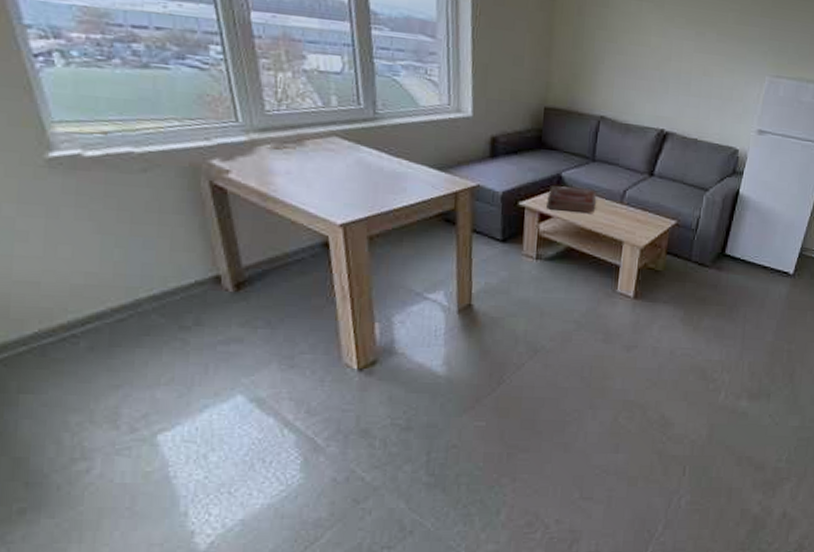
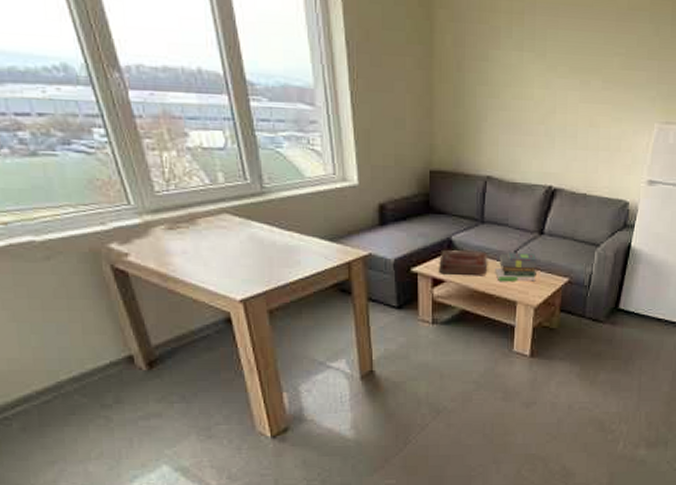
books: none [603,191,647,222] -> present [495,252,538,282]

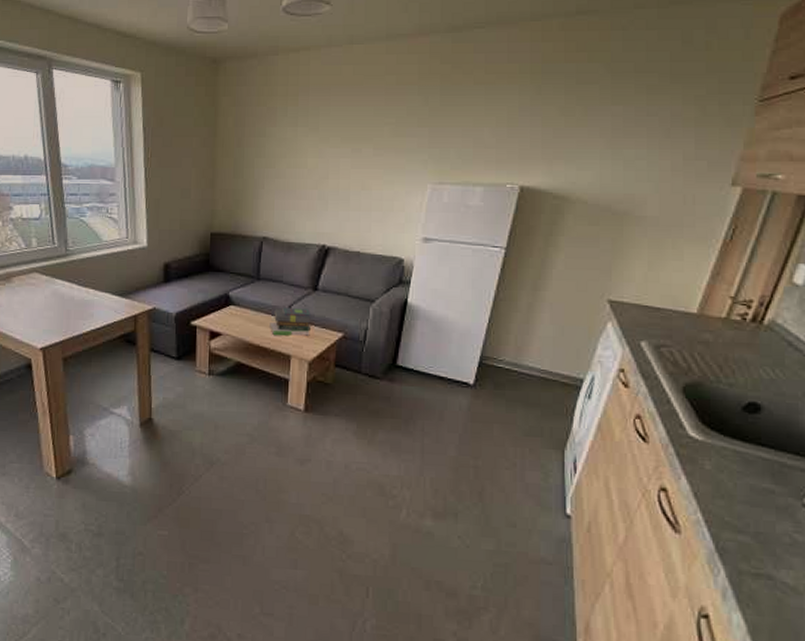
decorative tray: present [439,249,488,276] -> none [216,304,263,330]

